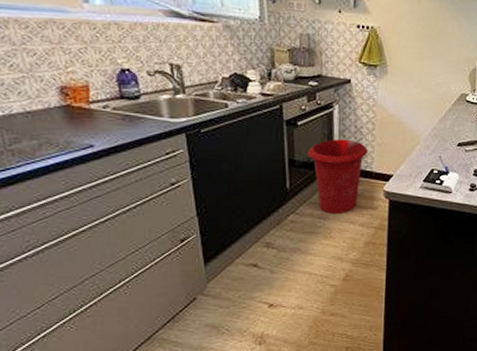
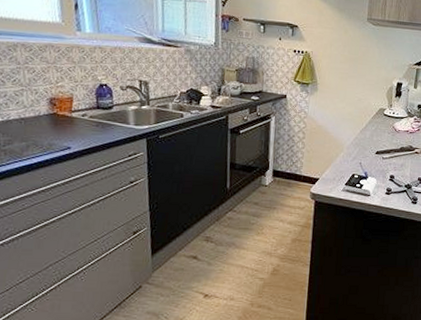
waste bin: present [307,139,368,215] -> none [246,145,298,213]

